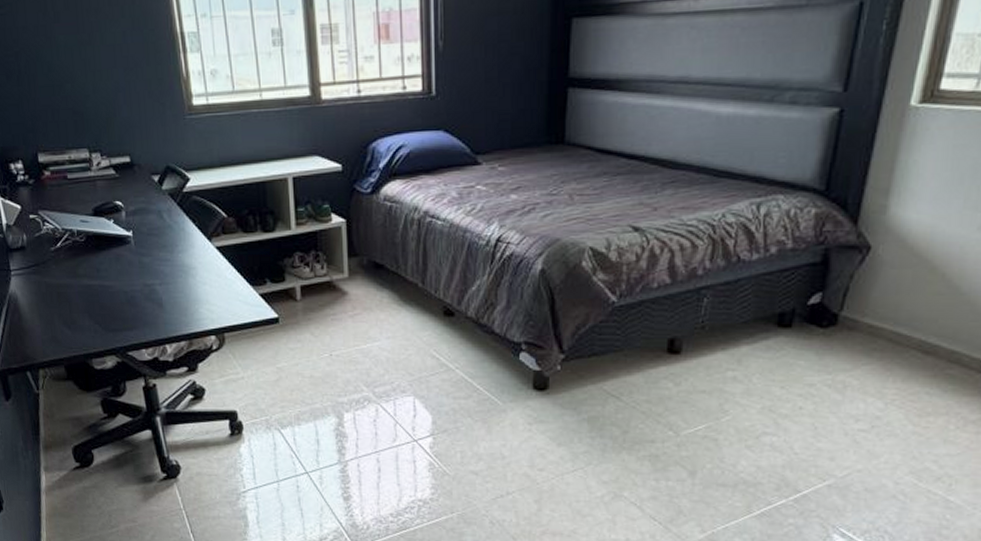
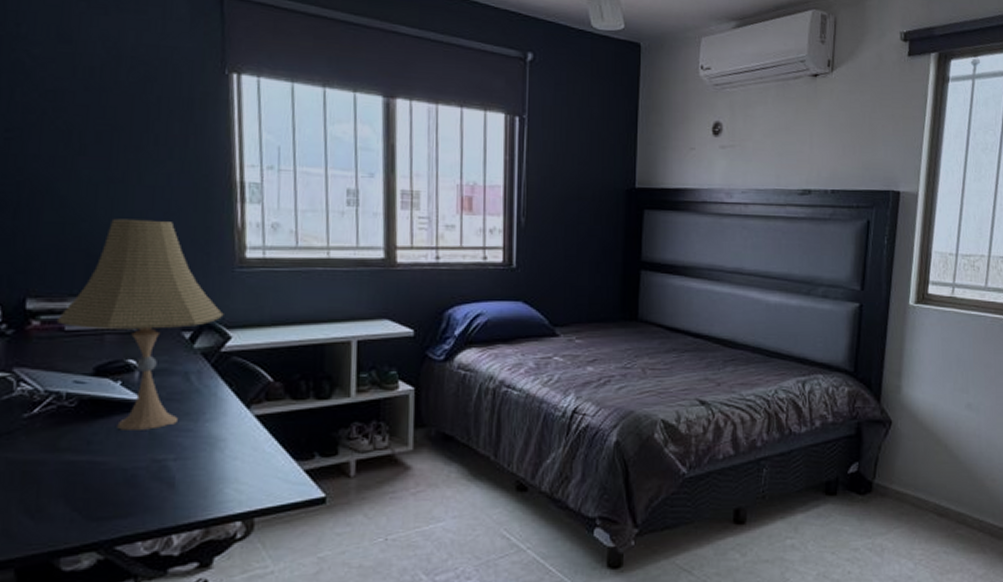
desk lamp: none [61,76,182,260] -> present [56,218,224,430]

